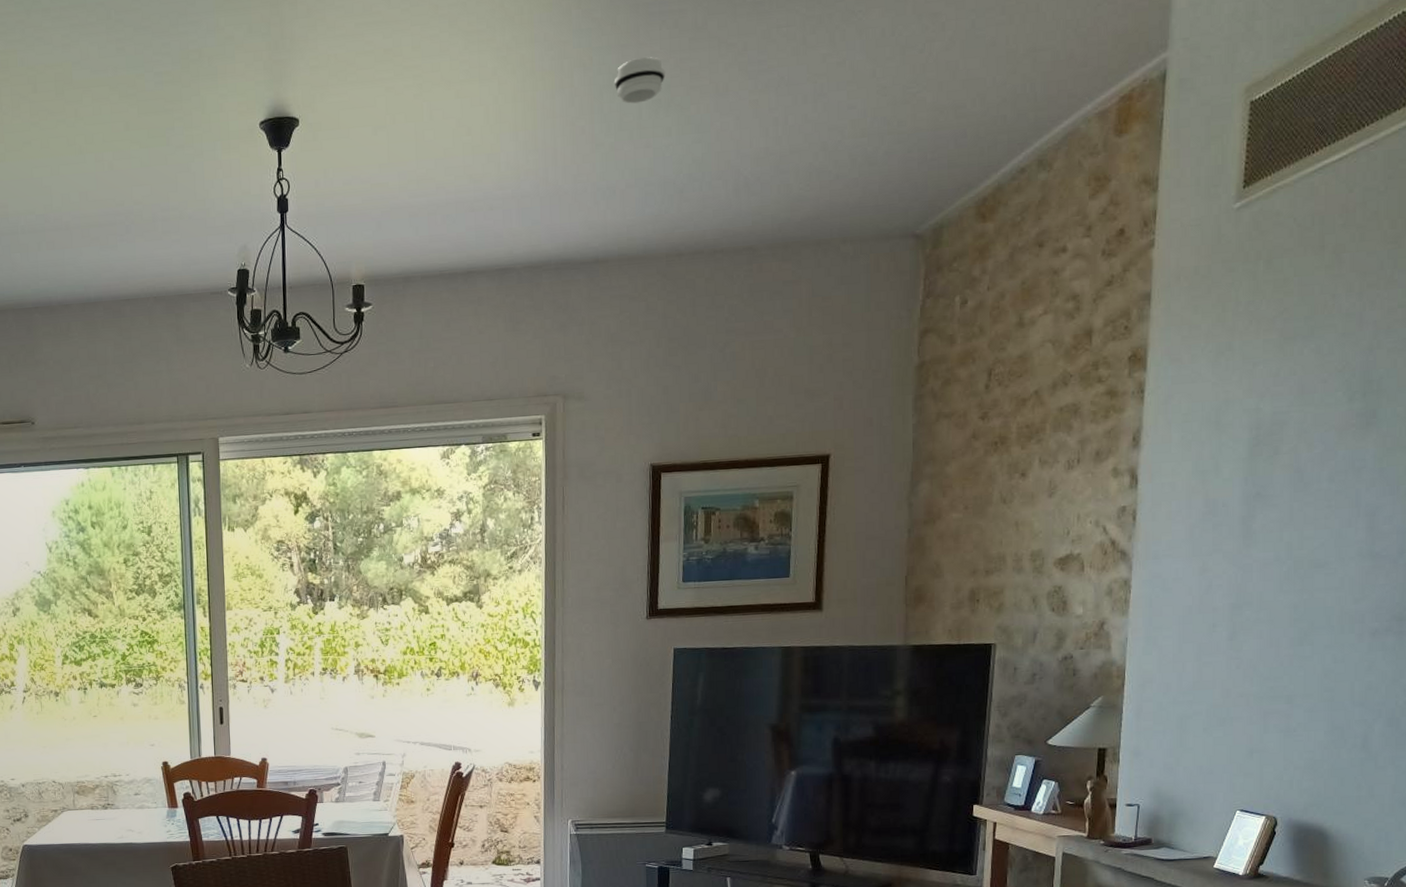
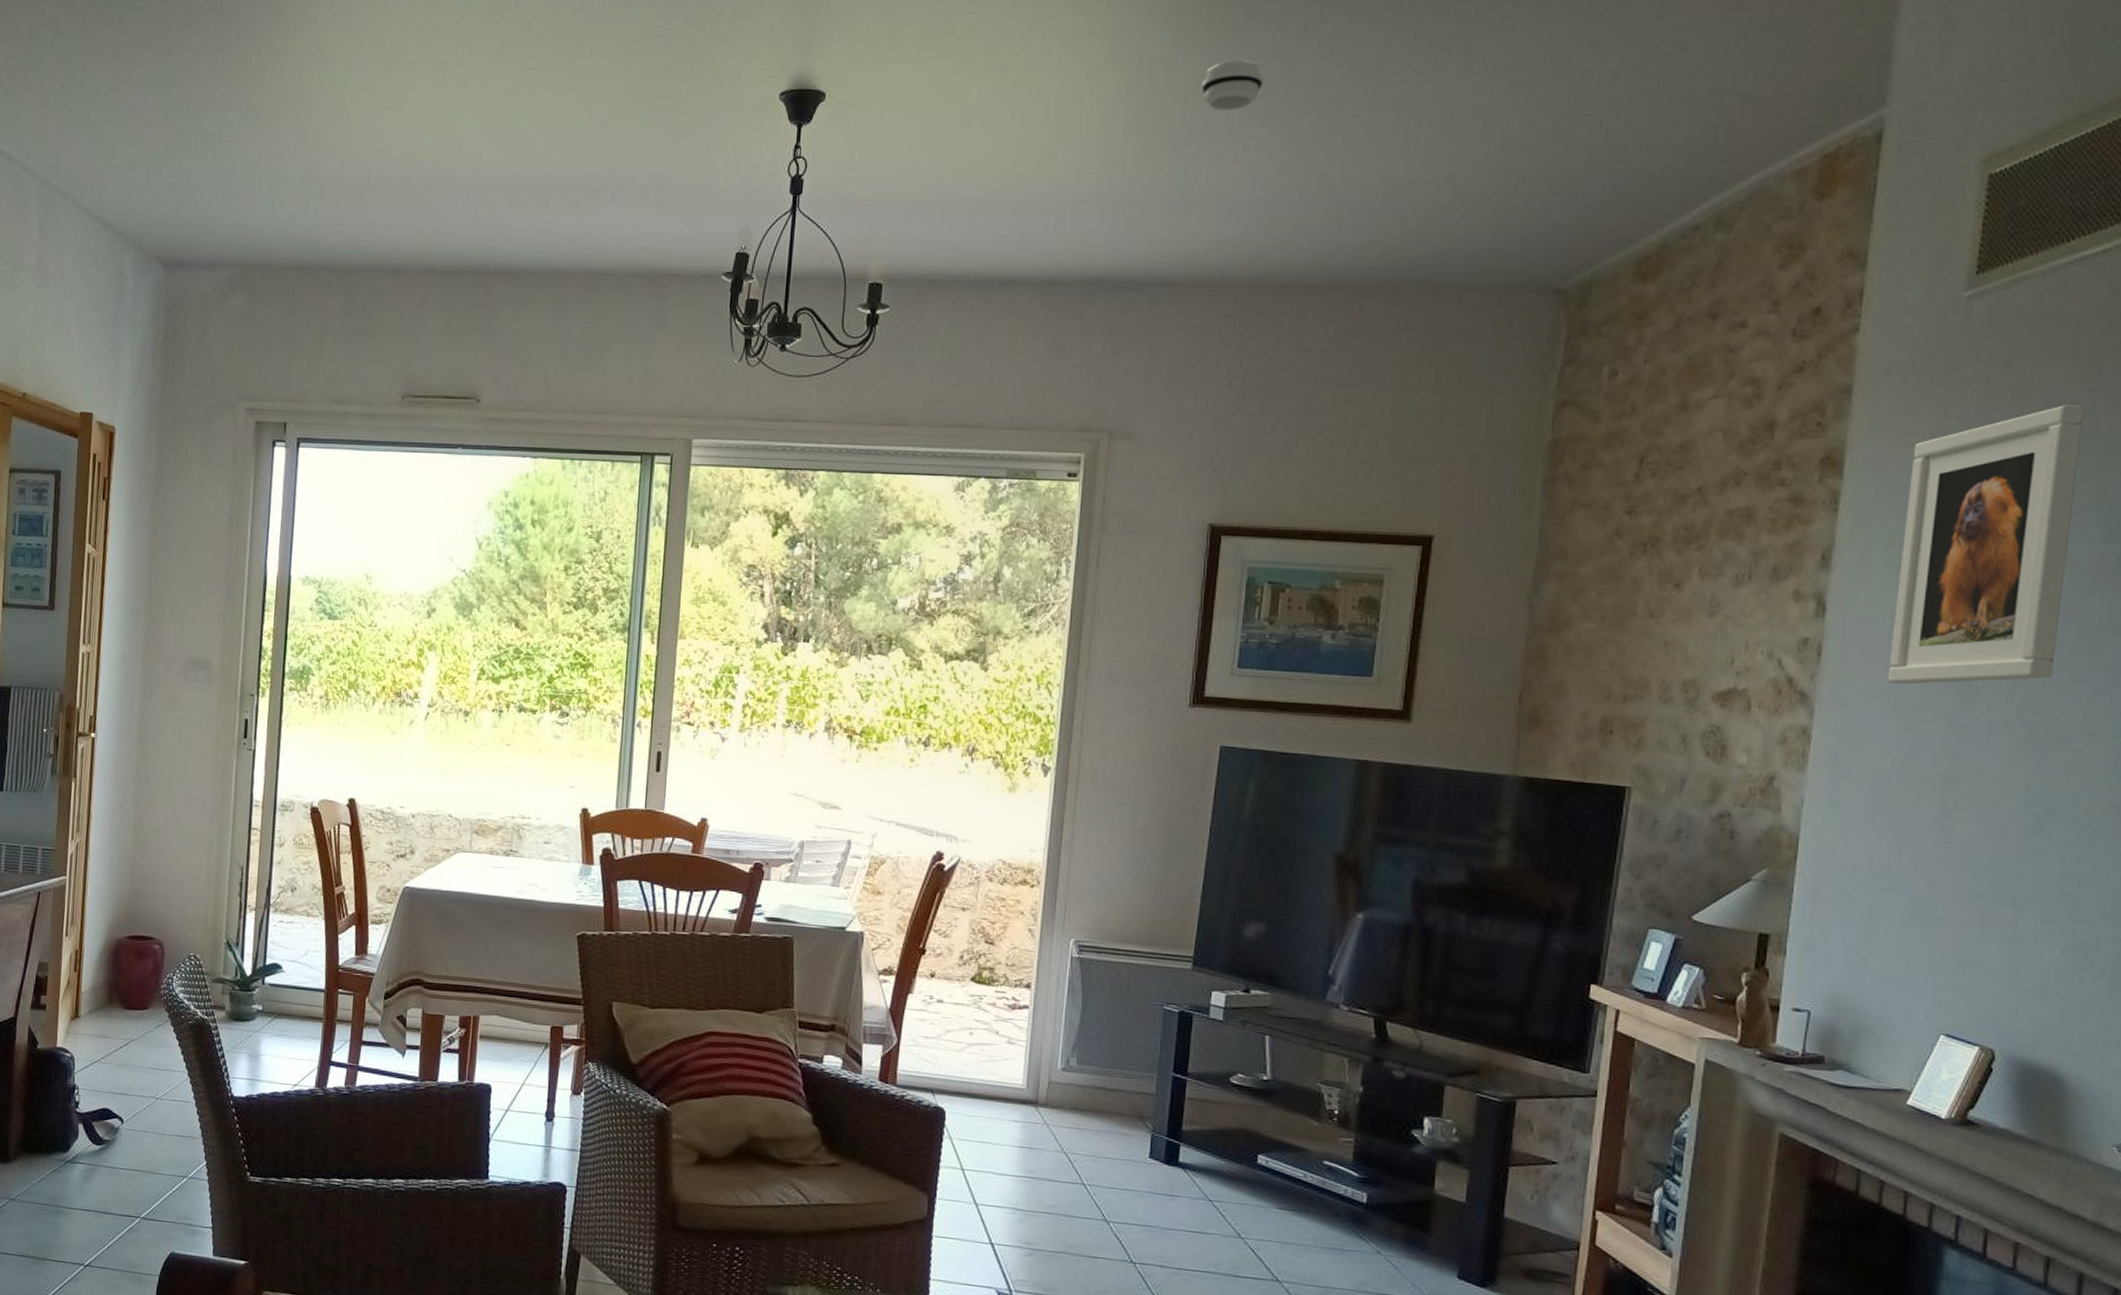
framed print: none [1187,291,1330,536] -> present [1887,405,2085,684]

